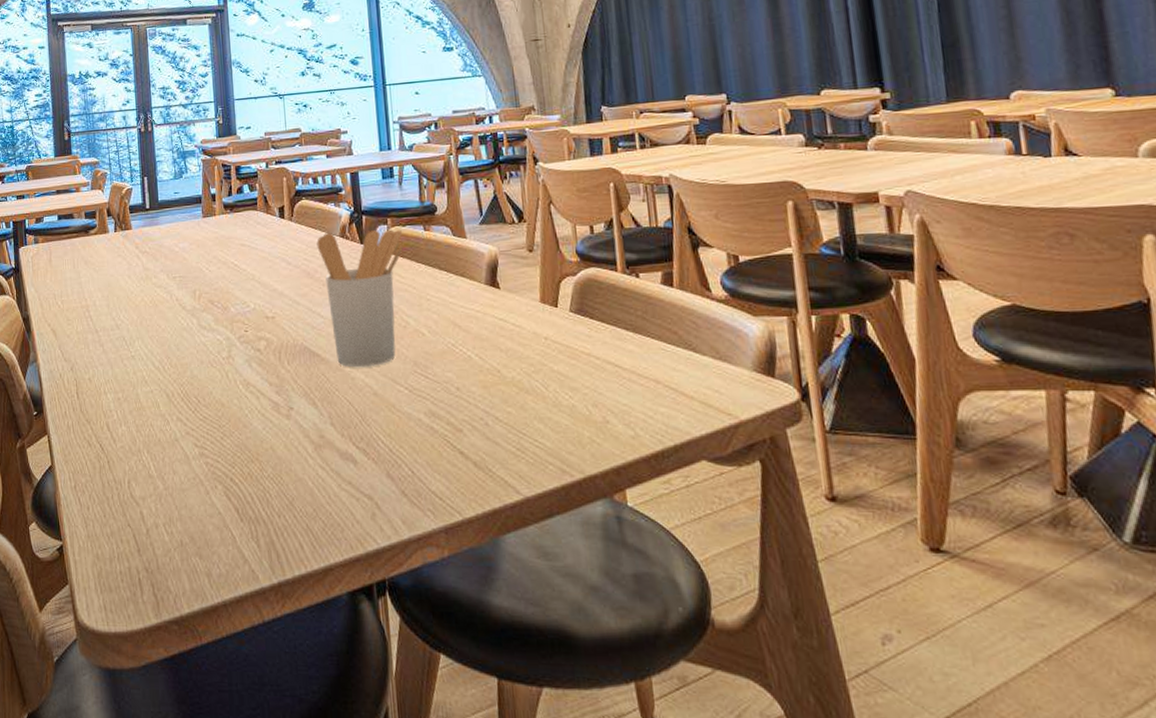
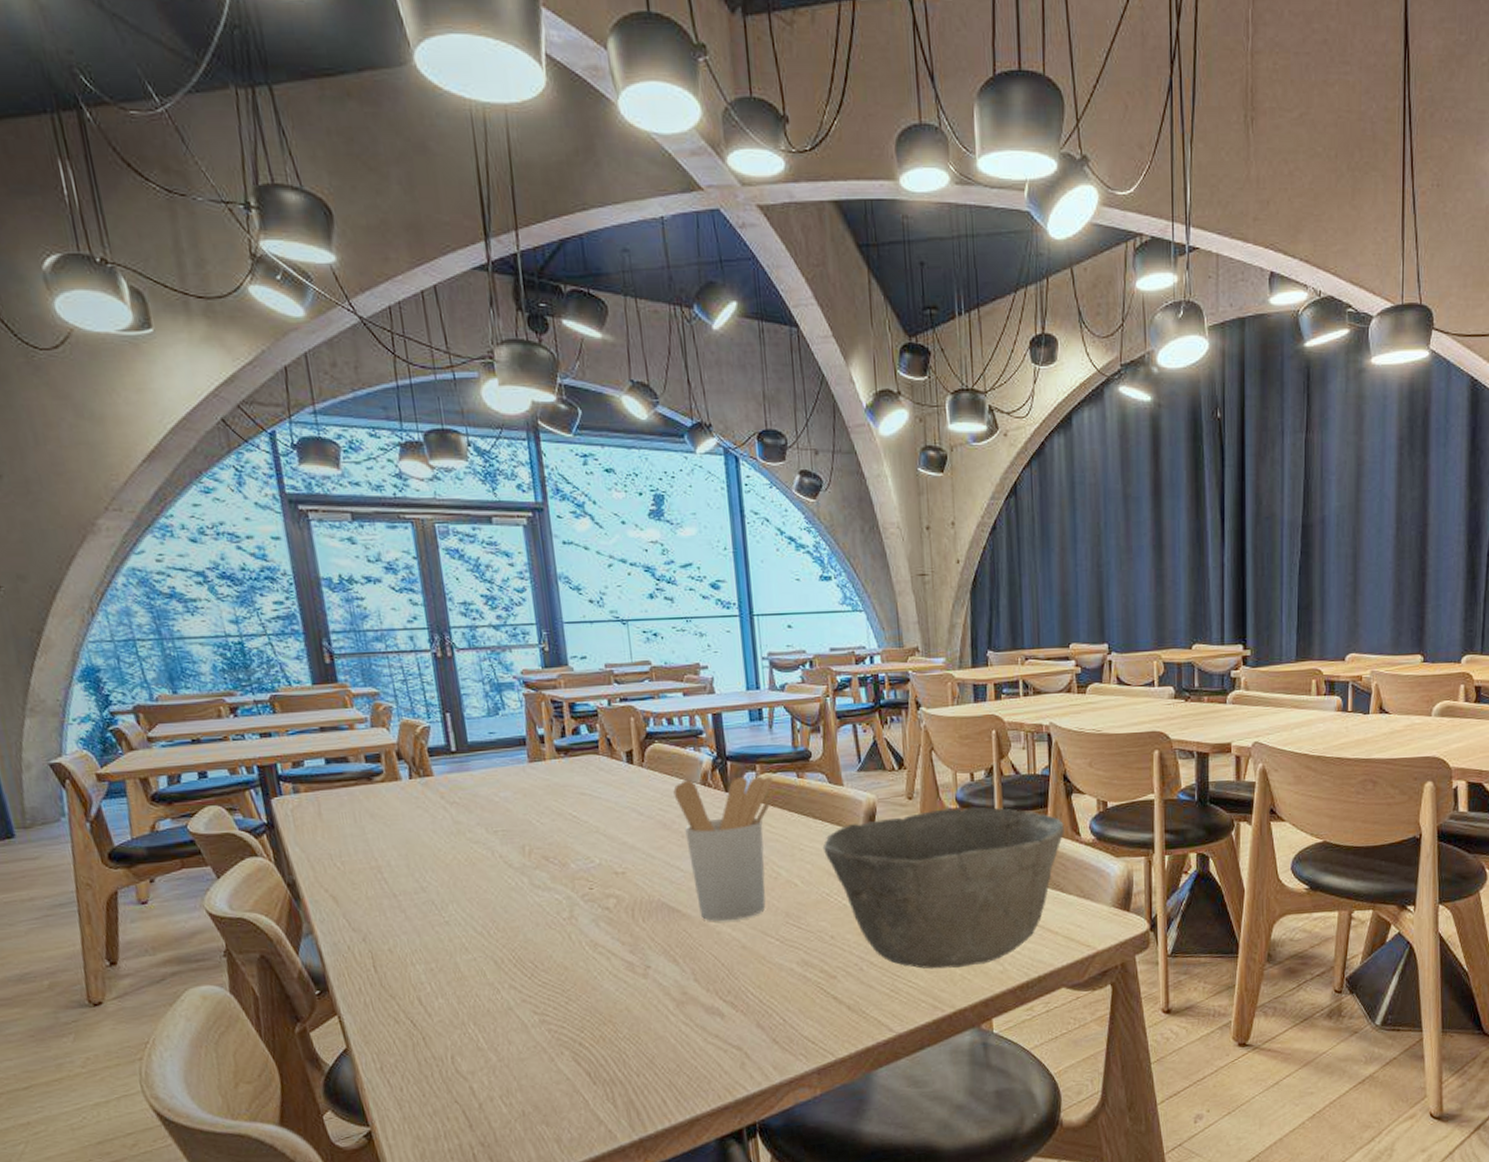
bowl: none [448,260,694,429] -> present [822,807,1066,969]

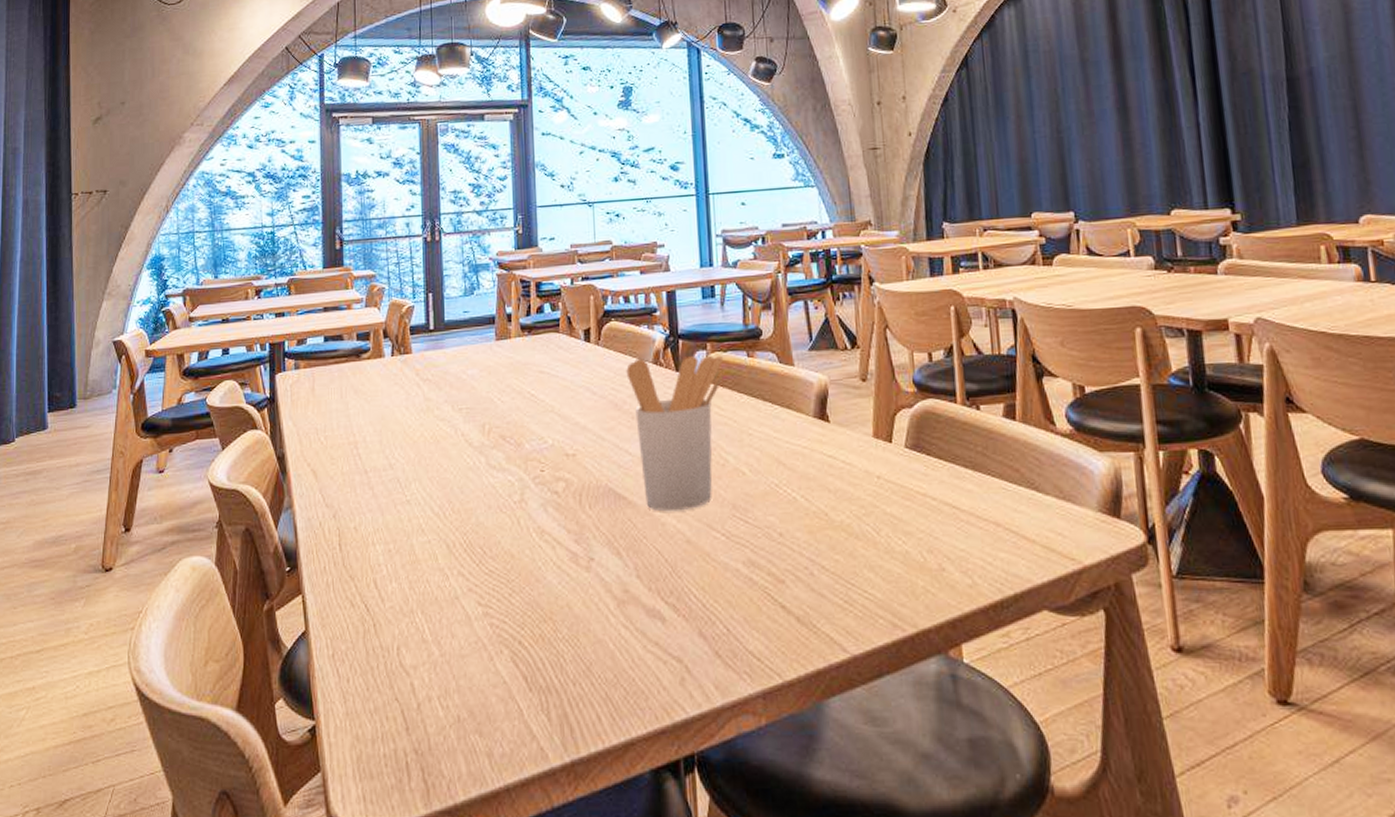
bowl: present [822,807,1066,969] -> none [772,390,1038,578]

